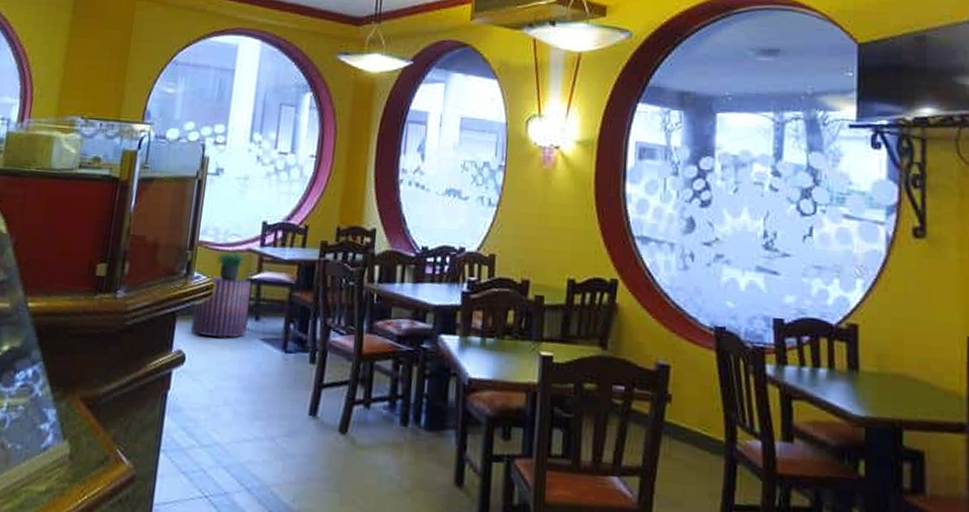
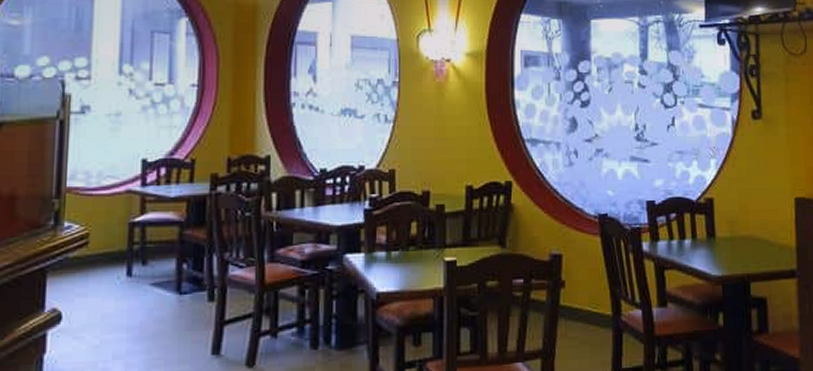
stool: present [190,276,251,338] -> none [65,223,134,289]
potted plant: present [214,245,248,281] -> none [87,188,128,226]

